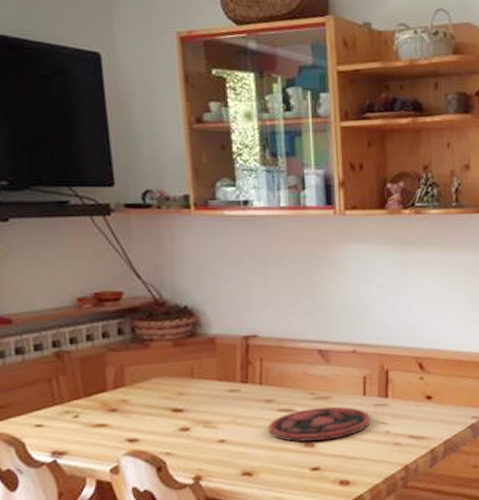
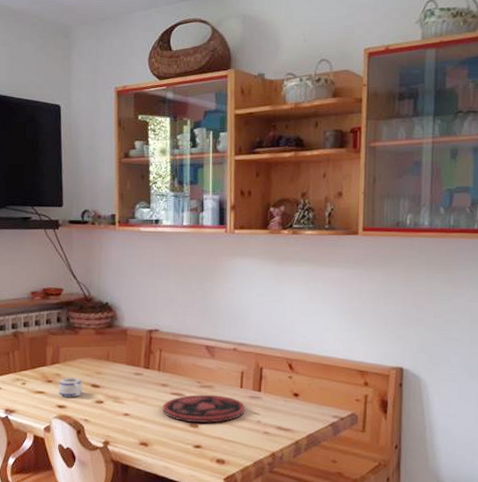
mug: none [127,402,161,428] -> present [58,377,83,398]

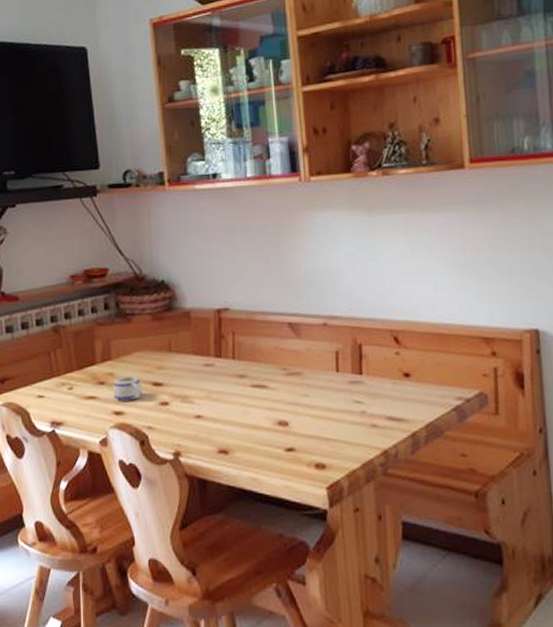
plate: present [162,394,245,423] -> none [242,383,345,419]

